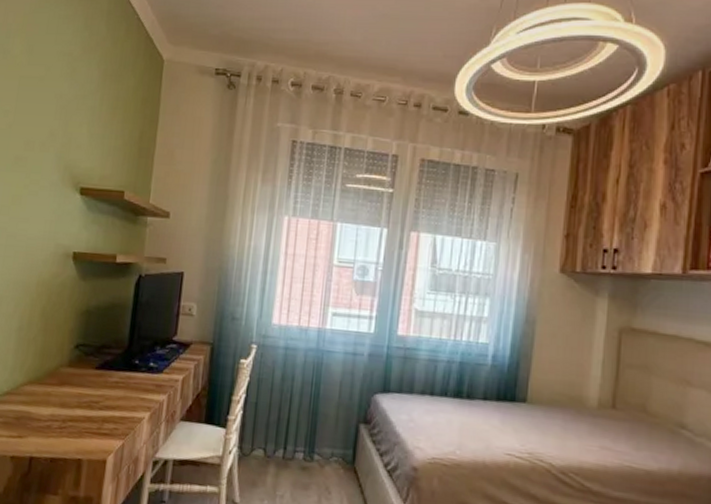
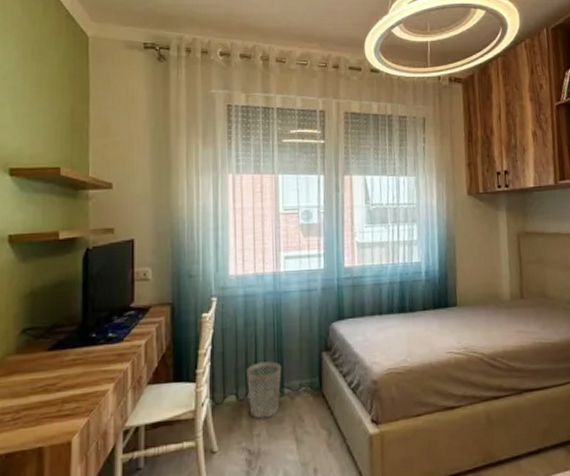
wastebasket: none [275,421,315,482] -> present [247,361,282,419]

